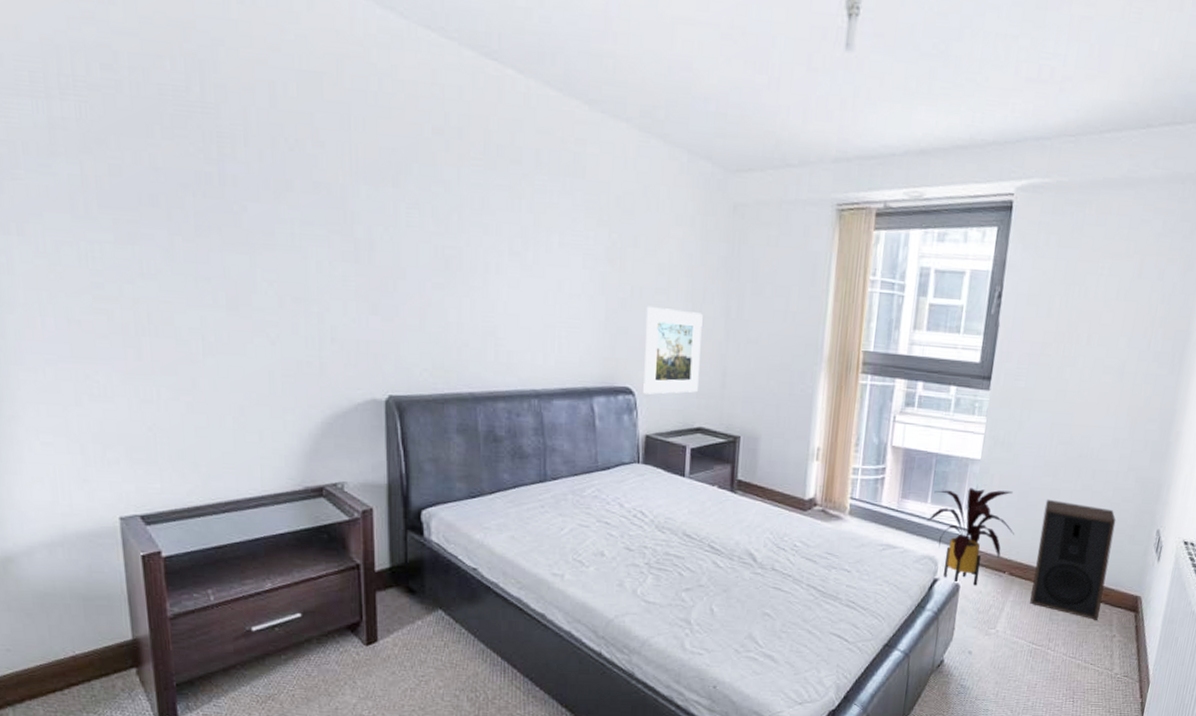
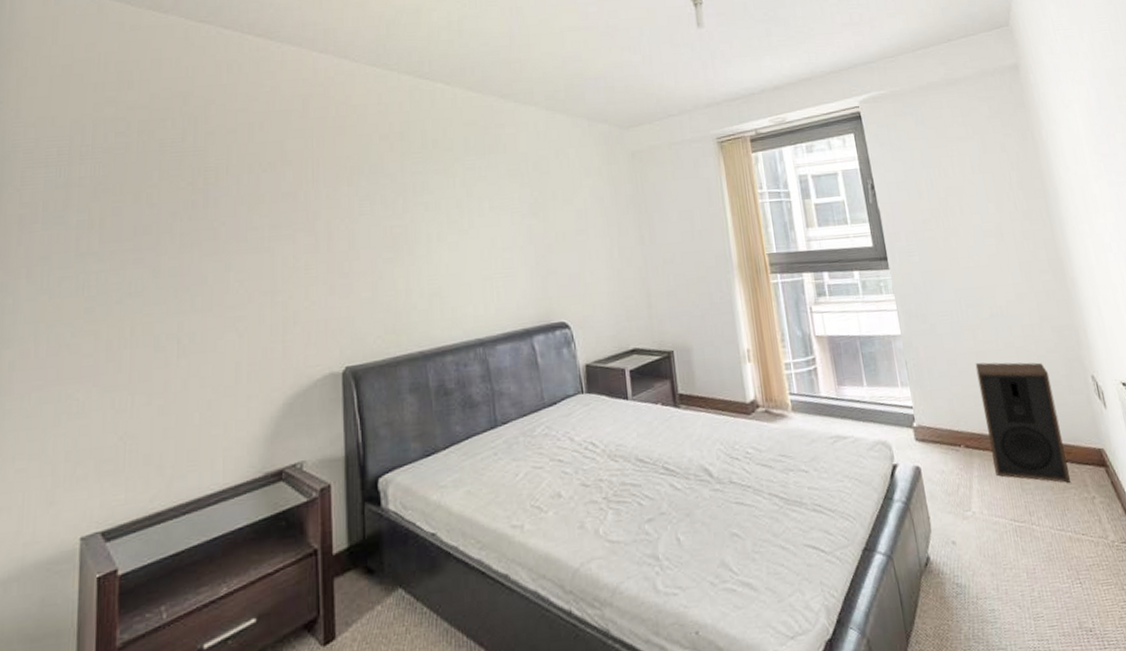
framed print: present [643,306,703,395] -> none [570,245,627,326]
house plant: present [926,487,1014,586] -> none [867,361,956,467]

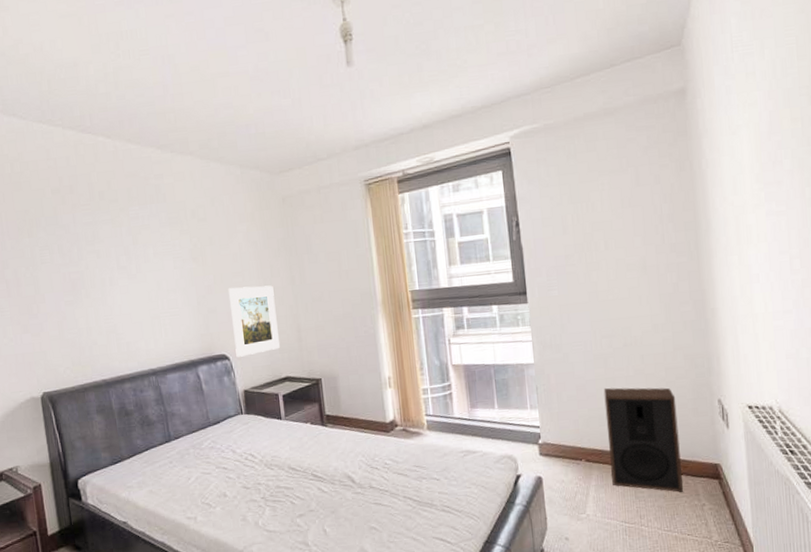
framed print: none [570,245,627,326] -> present [228,285,280,357]

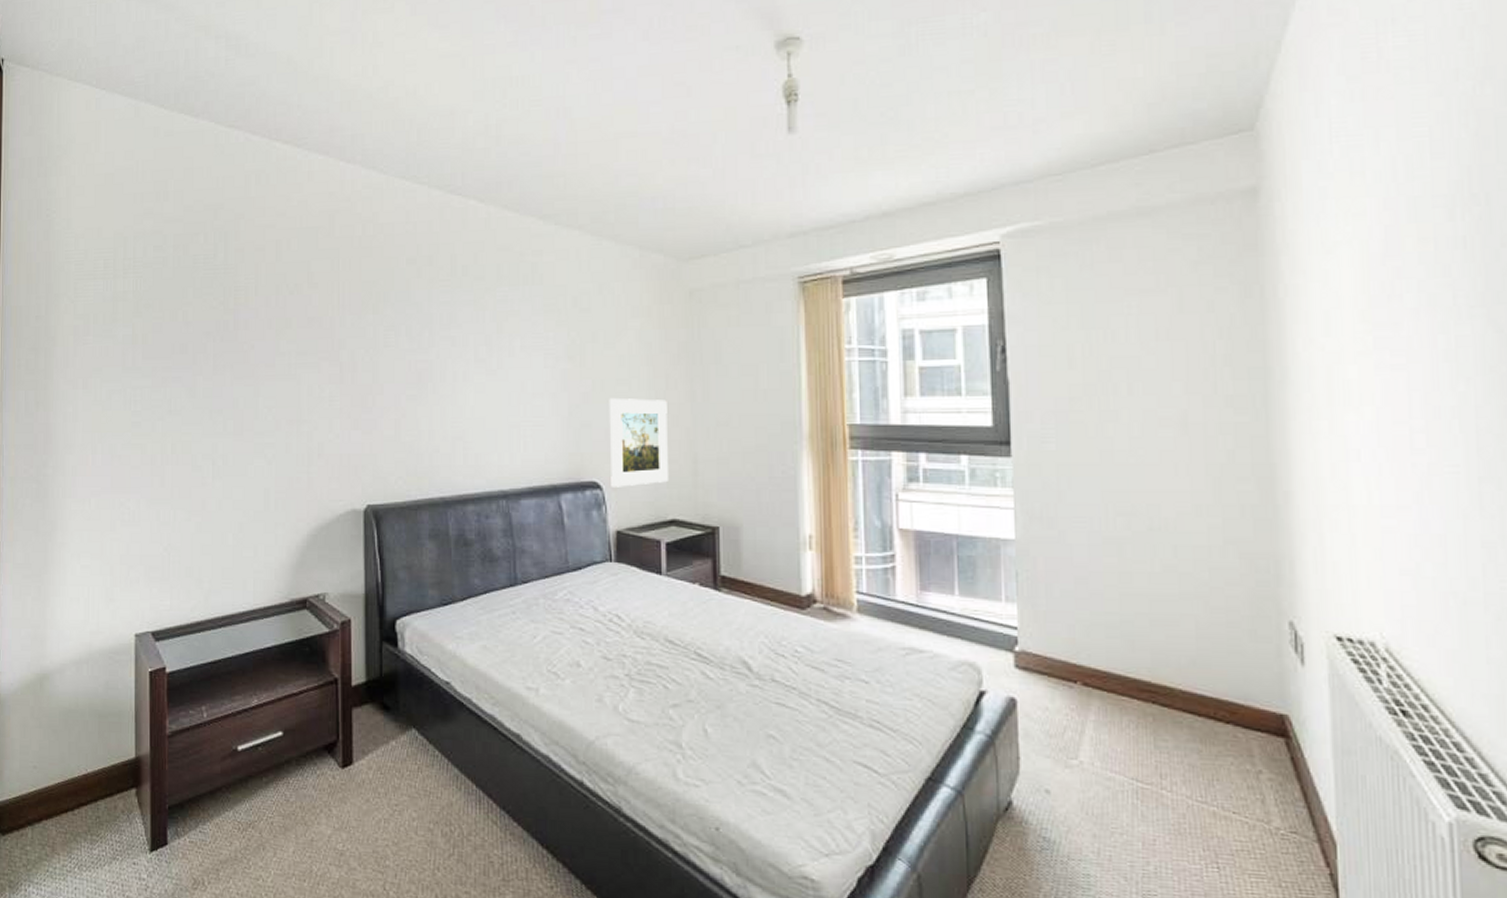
speaker: present [603,387,683,492] -> none [1115,585,1228,749]

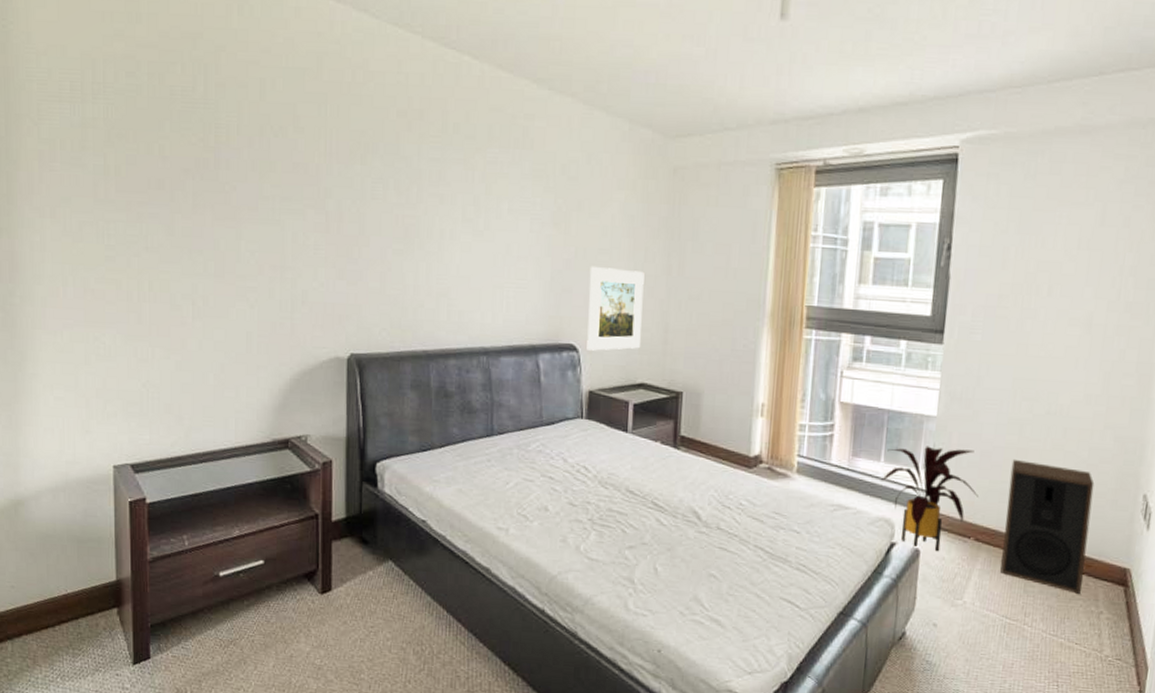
house plant: none [957,574,1079,701] -> present [880,446,978,552]
speaker: none [1115,585,1228,749] -> present [1000,459,1095,594]

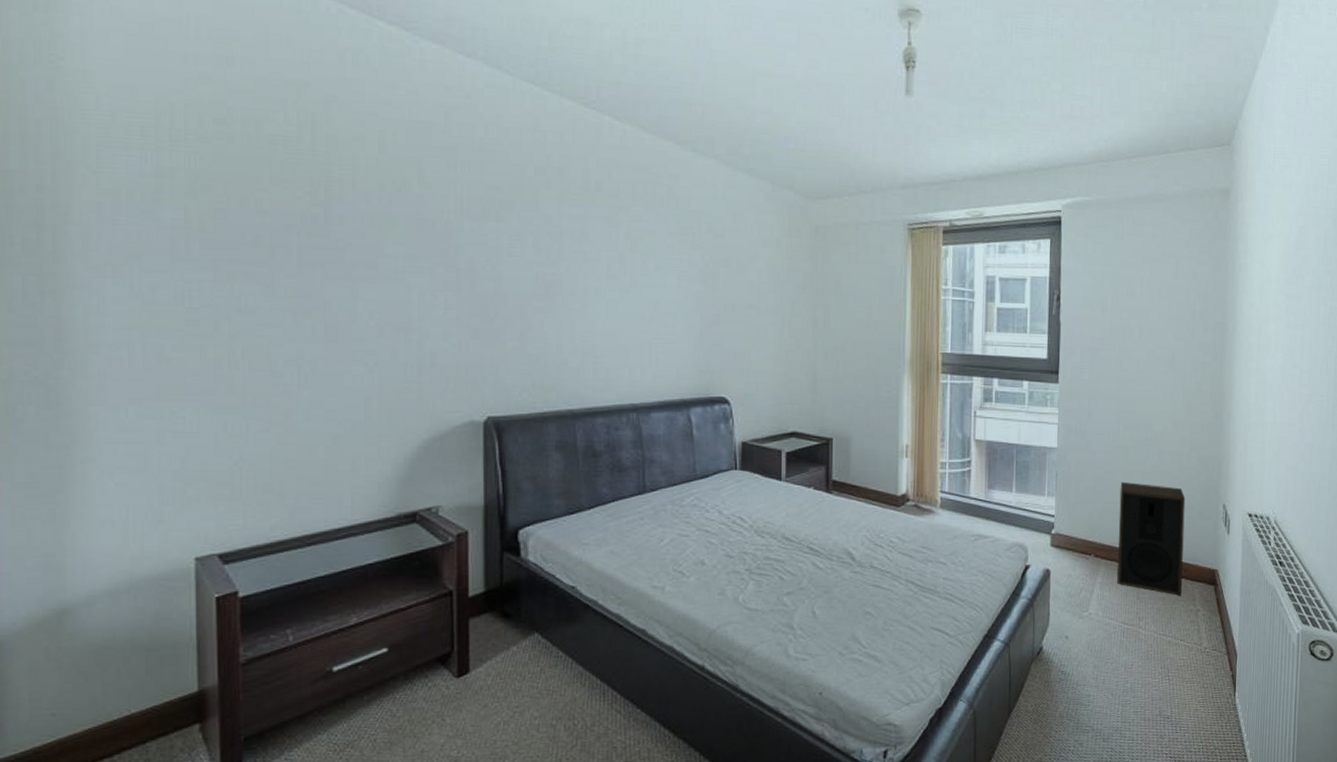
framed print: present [587,265,645,351] -> none [738,320,792,403]
house plant: present [880,446,978,552] -> none [1013,475,1095,570]

